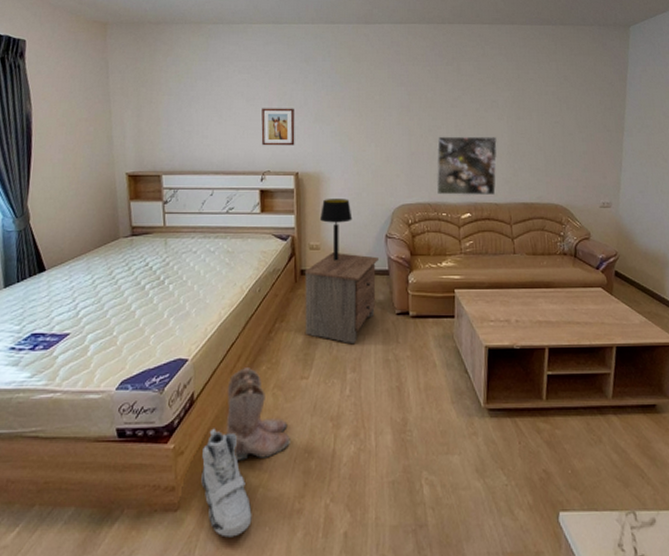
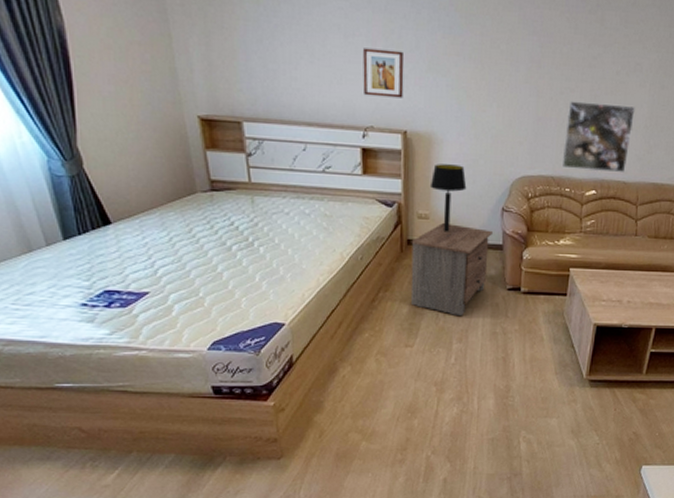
sneaker: present [201,428,252,538] -> none [304,389,355,481]
boots: present [227,368,290,461] -> none [328,334,394,418]

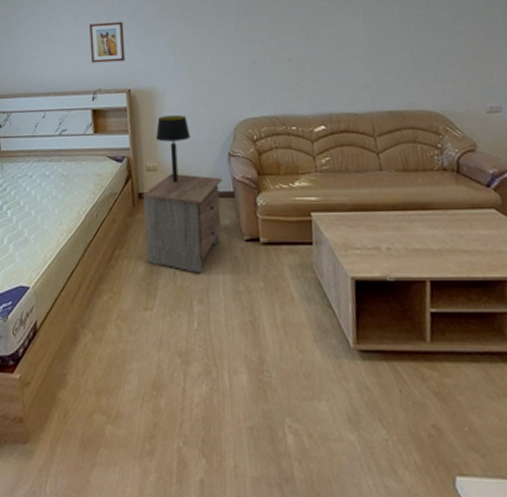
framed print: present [561,101,635,172] -> none [281,37,354,107]

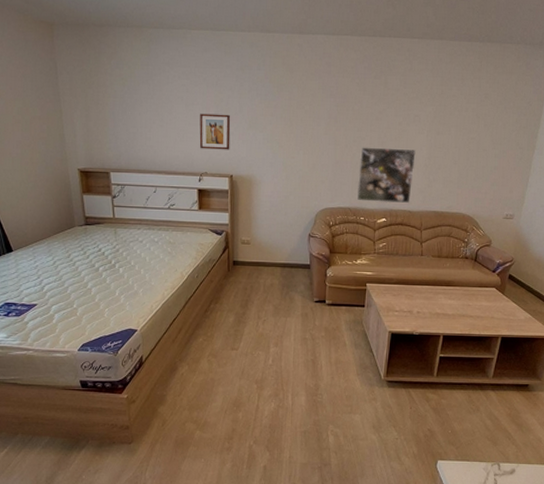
nightstand: present [142,174,222,273] -> none [236,247,301,324]
table lamp: present [155,115,191,183] -> none [250,200,280,255]
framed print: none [281,37,354,107] -> present [356,147,416,203]

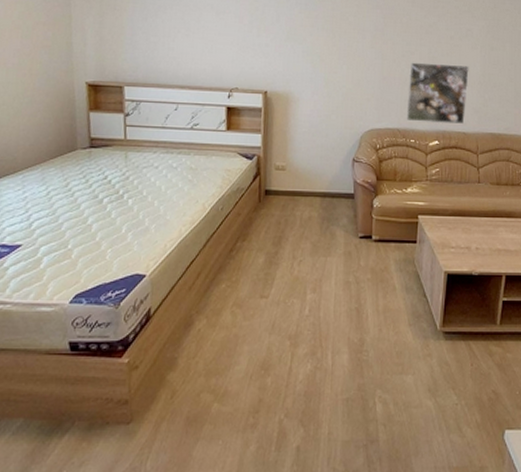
wall art: present [199,113,231,150] -> none [230,22,267,63]

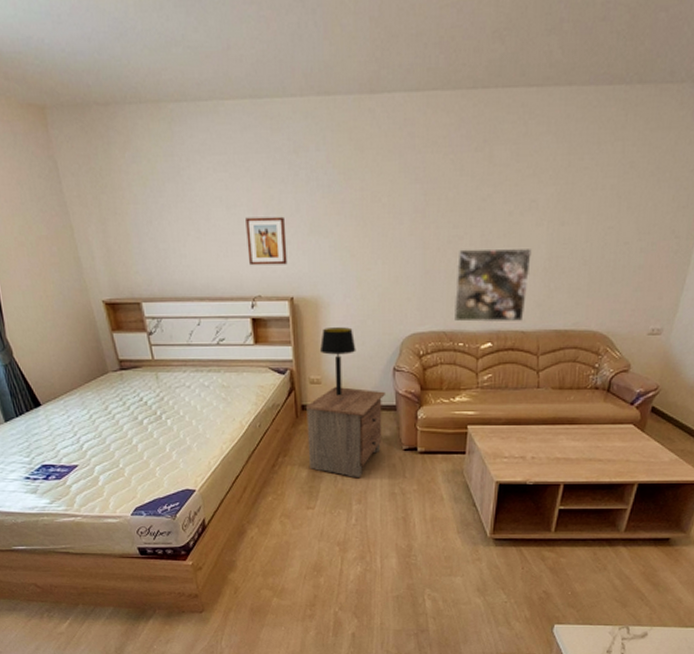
wall art: none [230,22,267,63] -> present [246,216,288,266]
nightstand: none [267,174,344,265] -> present [305,387,385,477]
table lamp: none [286,119,320,183] -> present [319,327,356,396]

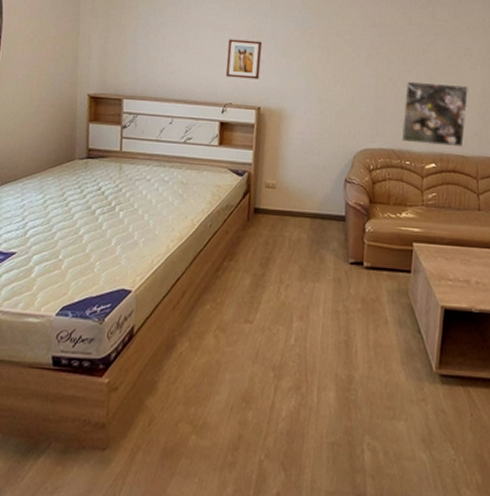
nightstand: present [305,387,385,477] -> none [254,193,336,290]
table lamp: present [319,327,356,396] -> none [278,136,312,202]

